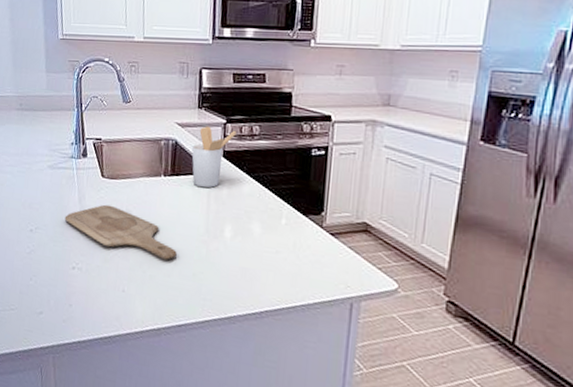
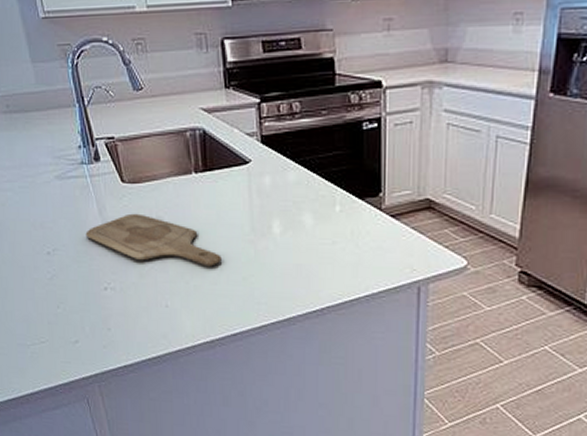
utensil holder: present [192,126,237,188] -> none [224,108,274,181]

